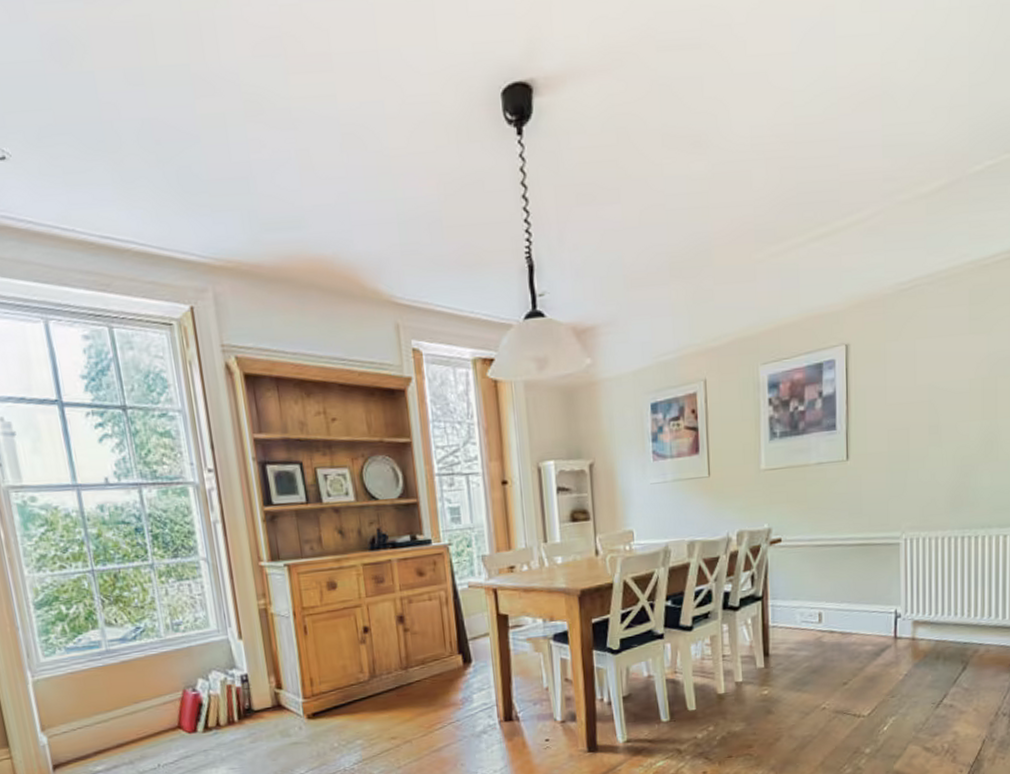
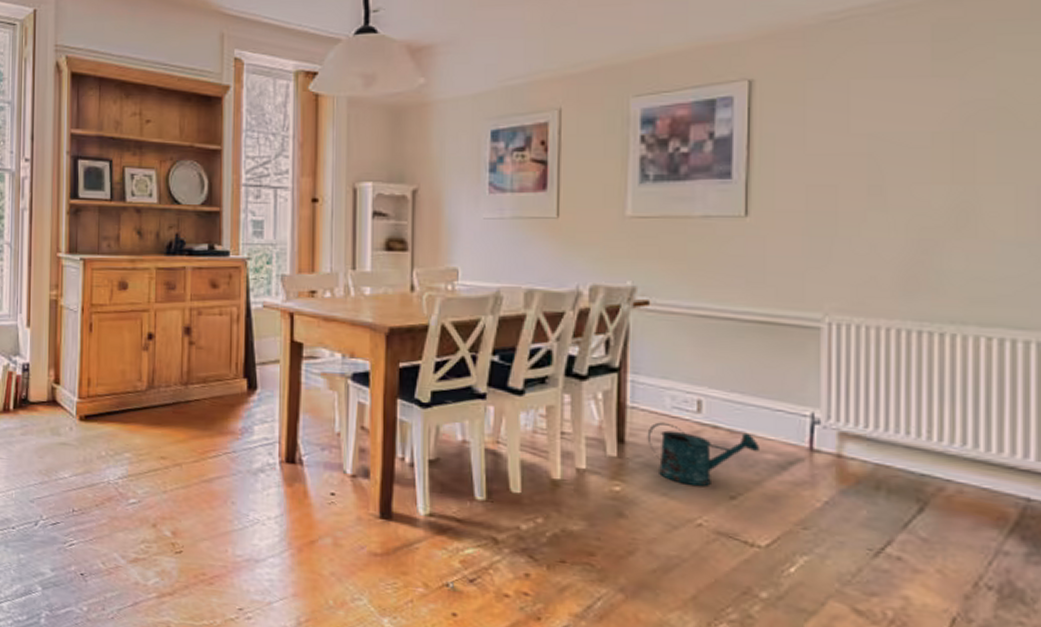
watering can: none [784,632,862,680] -> present [647,422,759,486]

